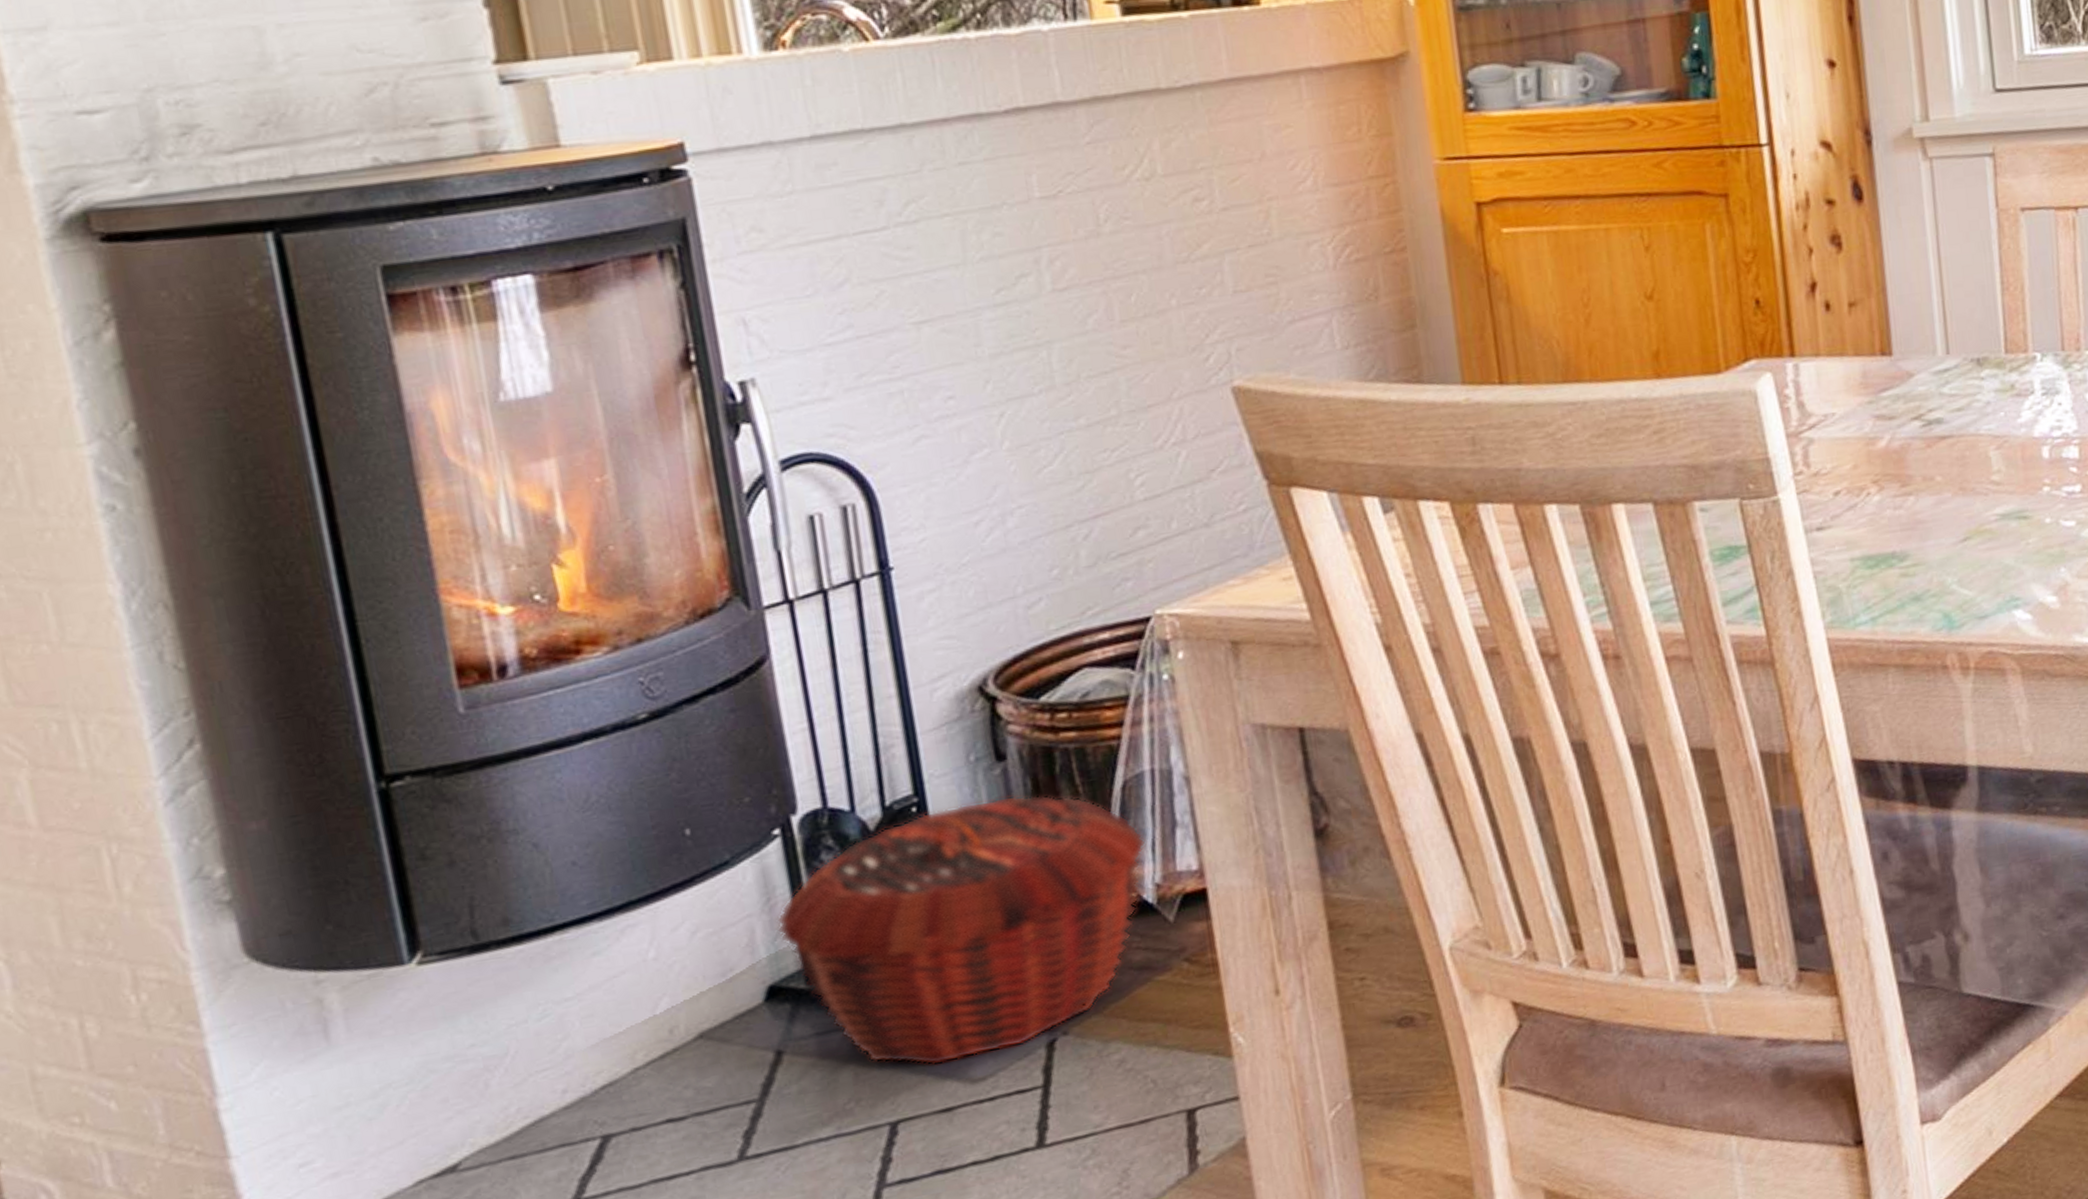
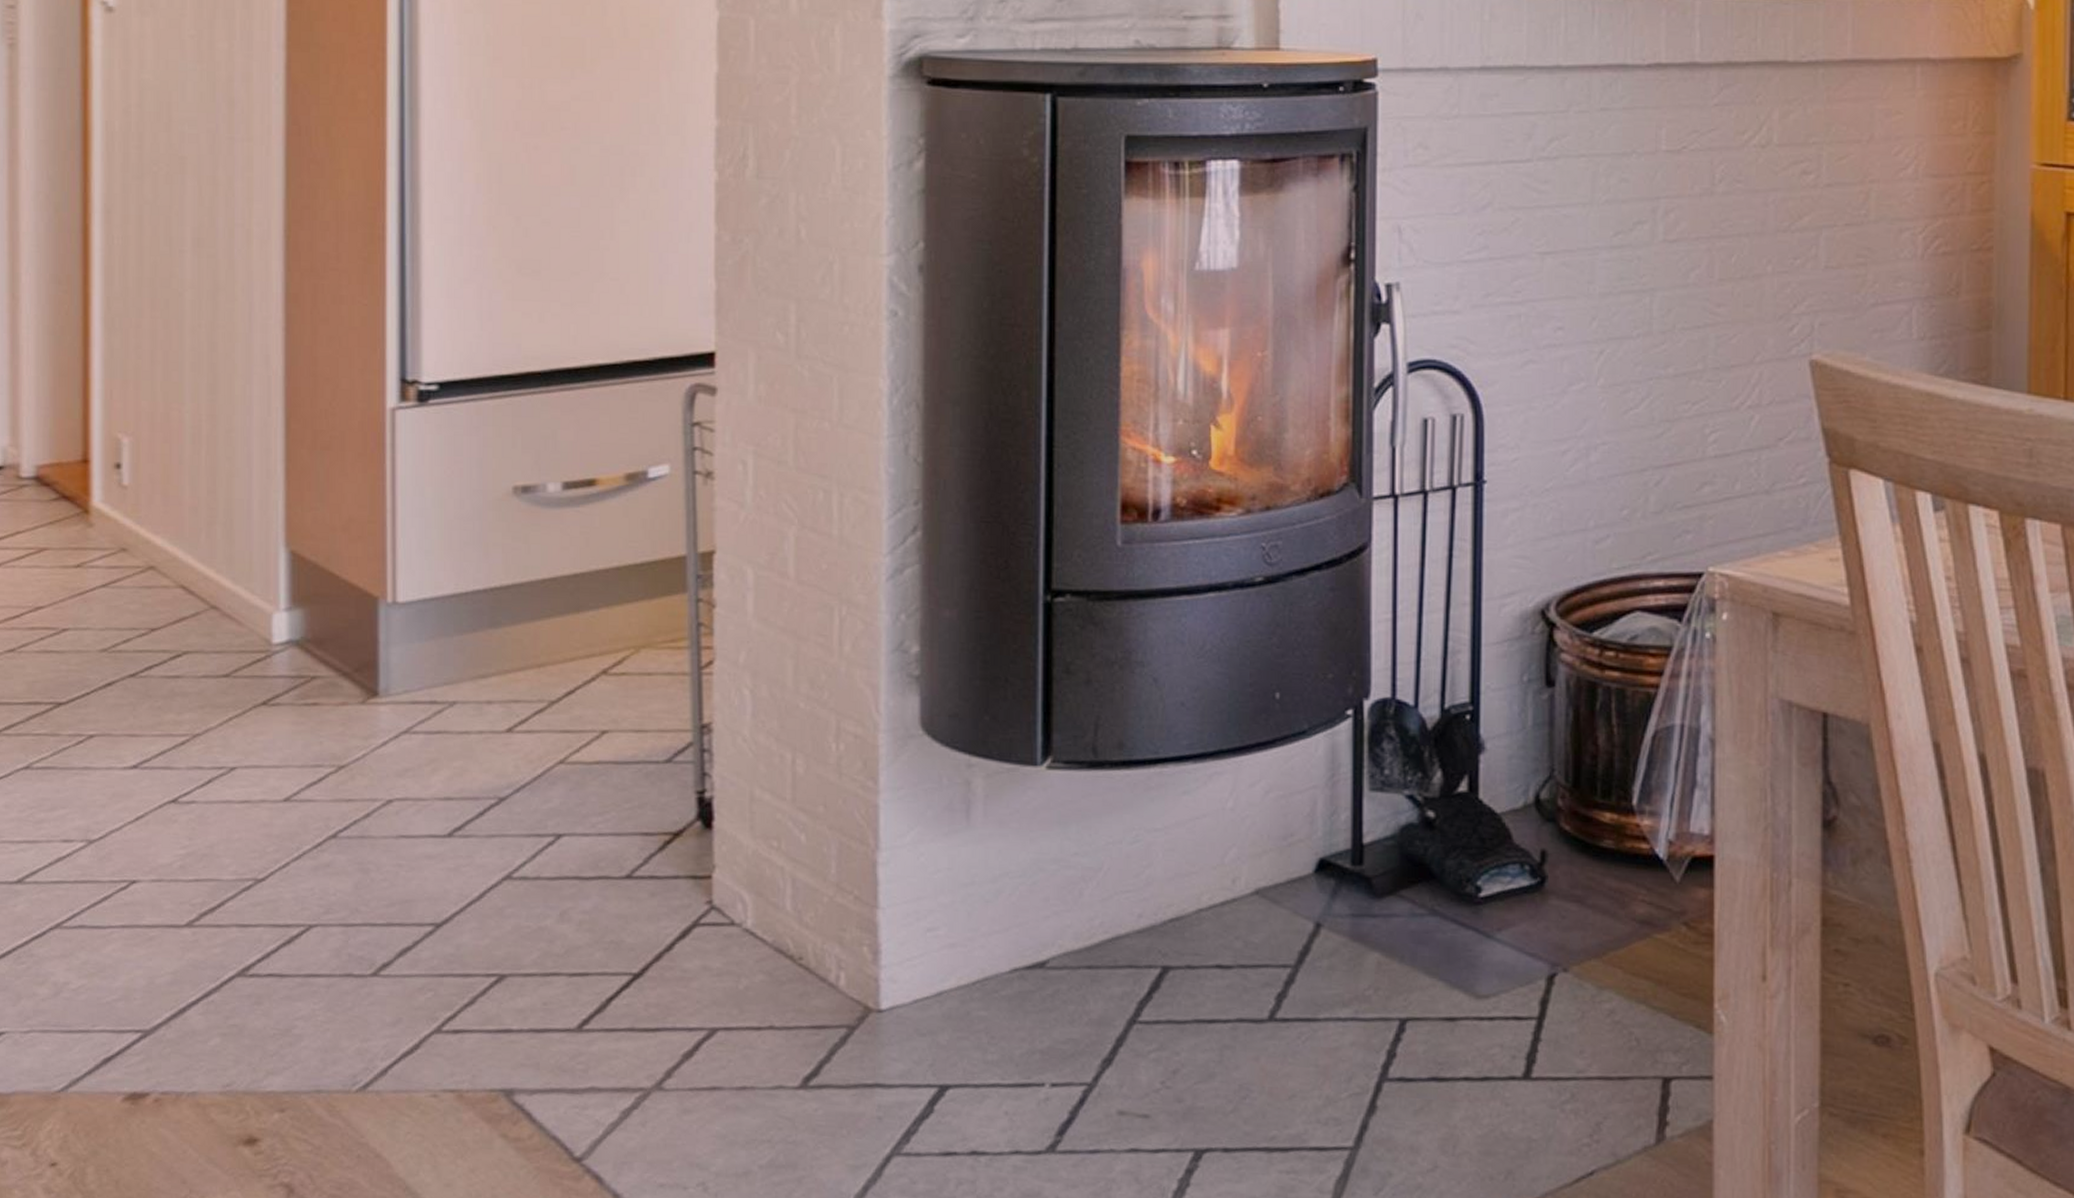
woven basket: present [776,795,1146,1066] -> none [1335,721,1666,973]

